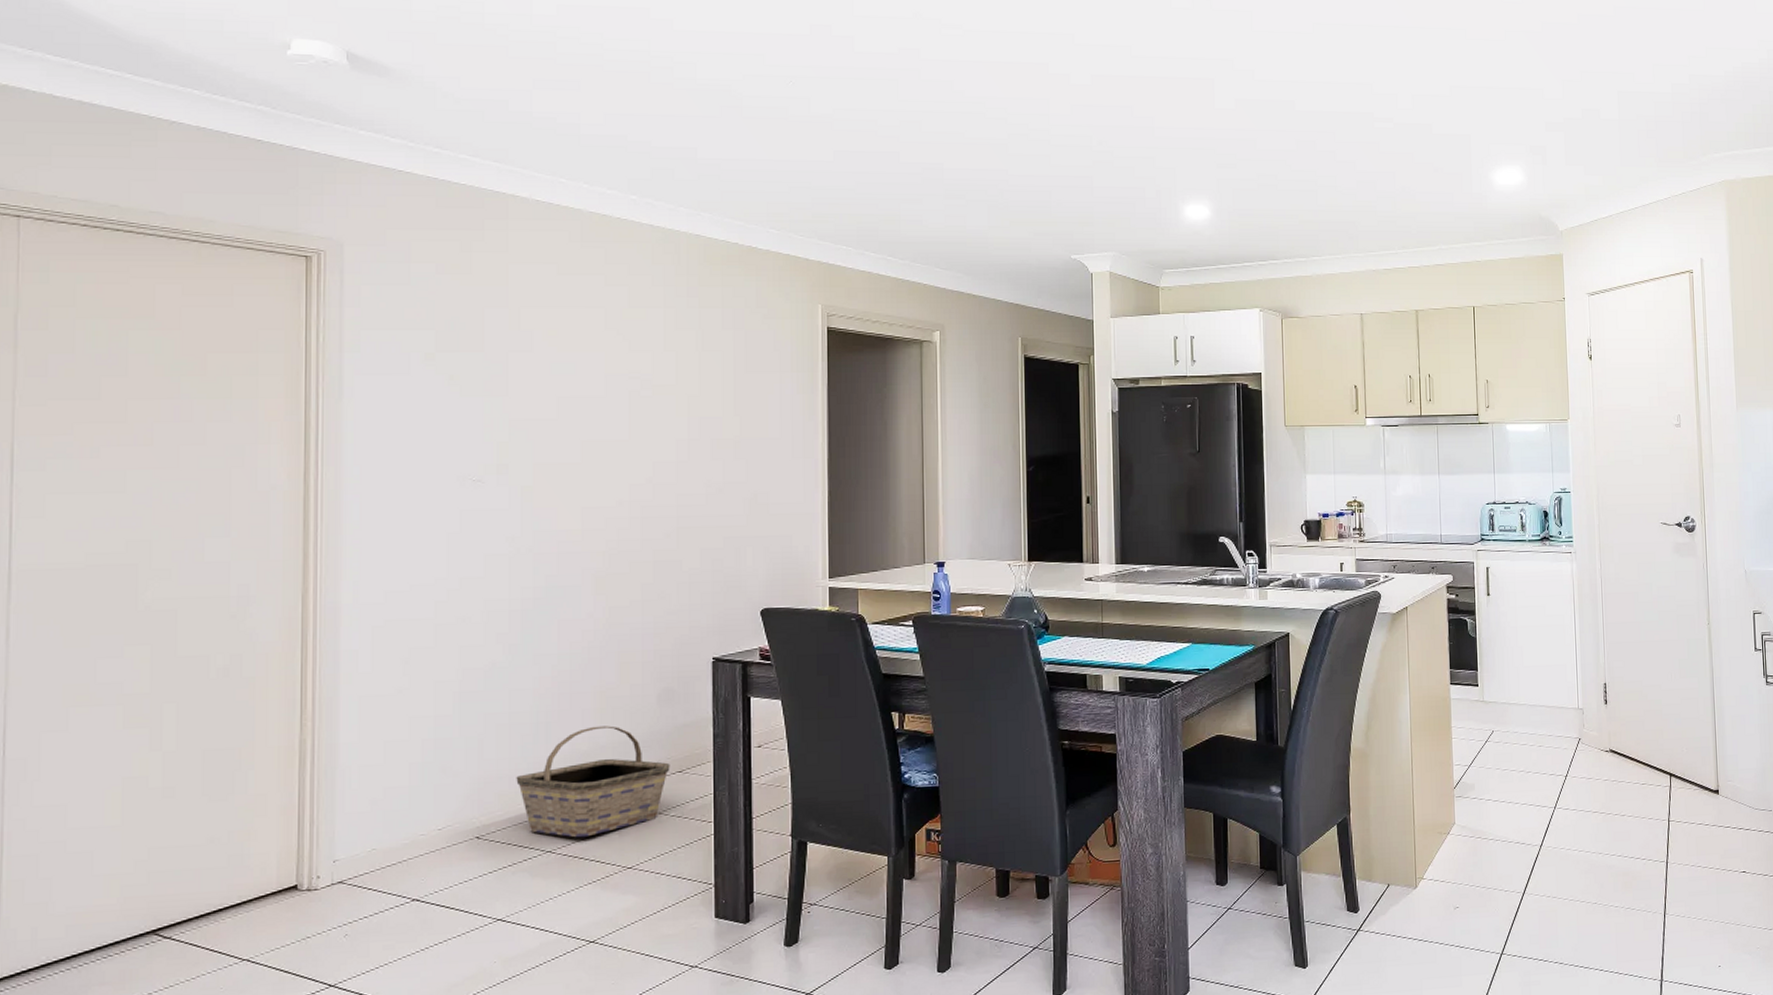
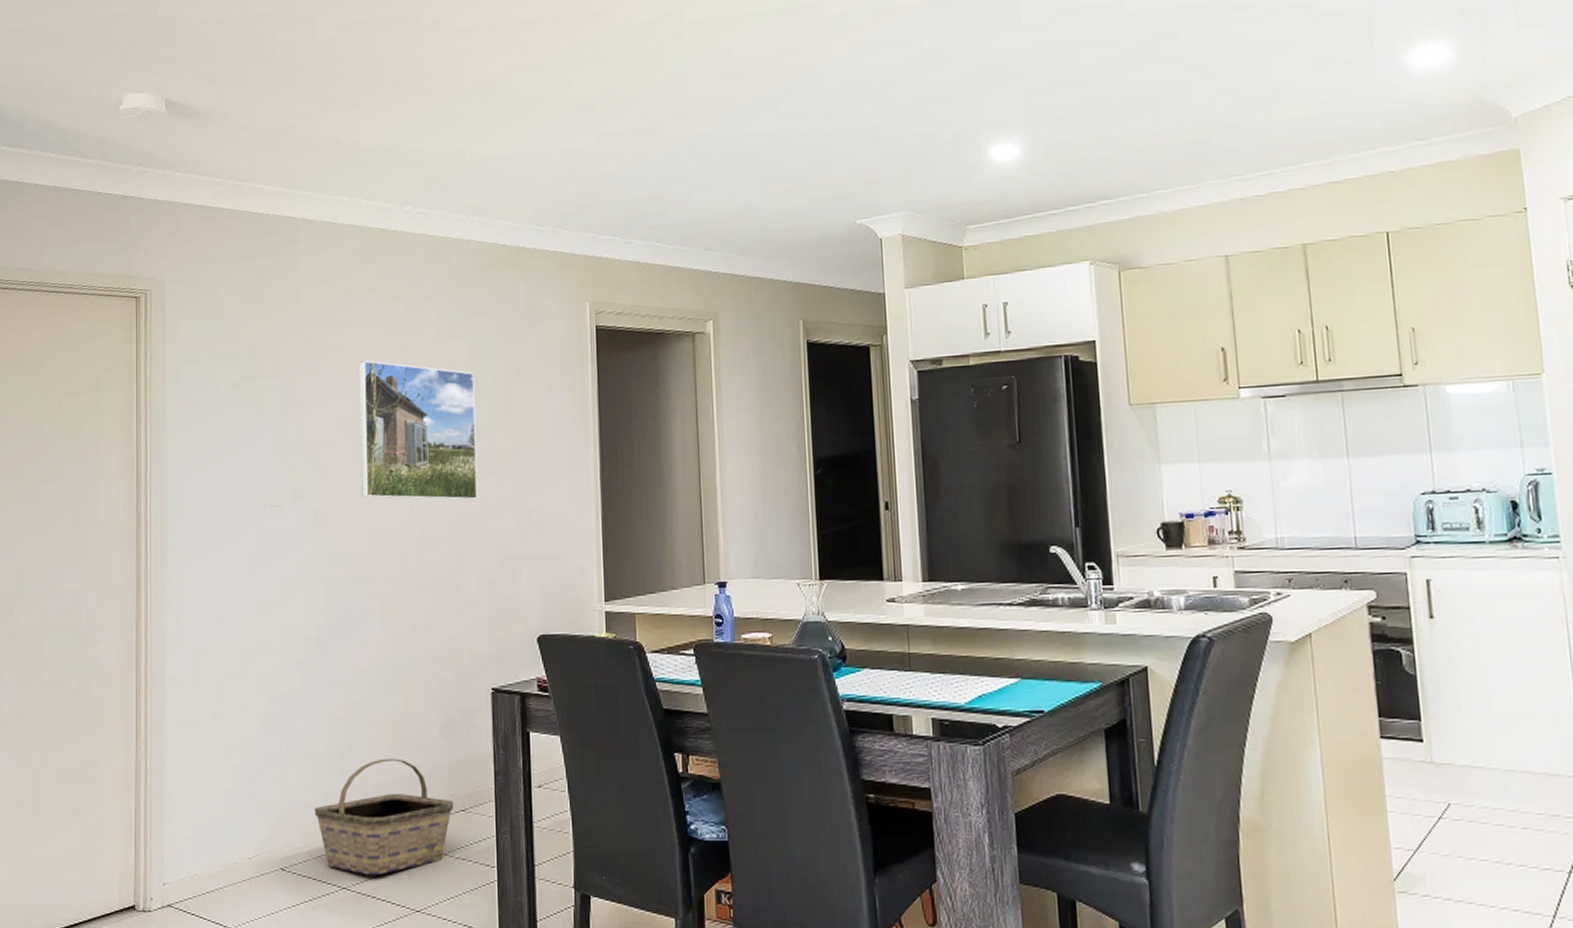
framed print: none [575,341,702,482] -> present [358,359,478,501]

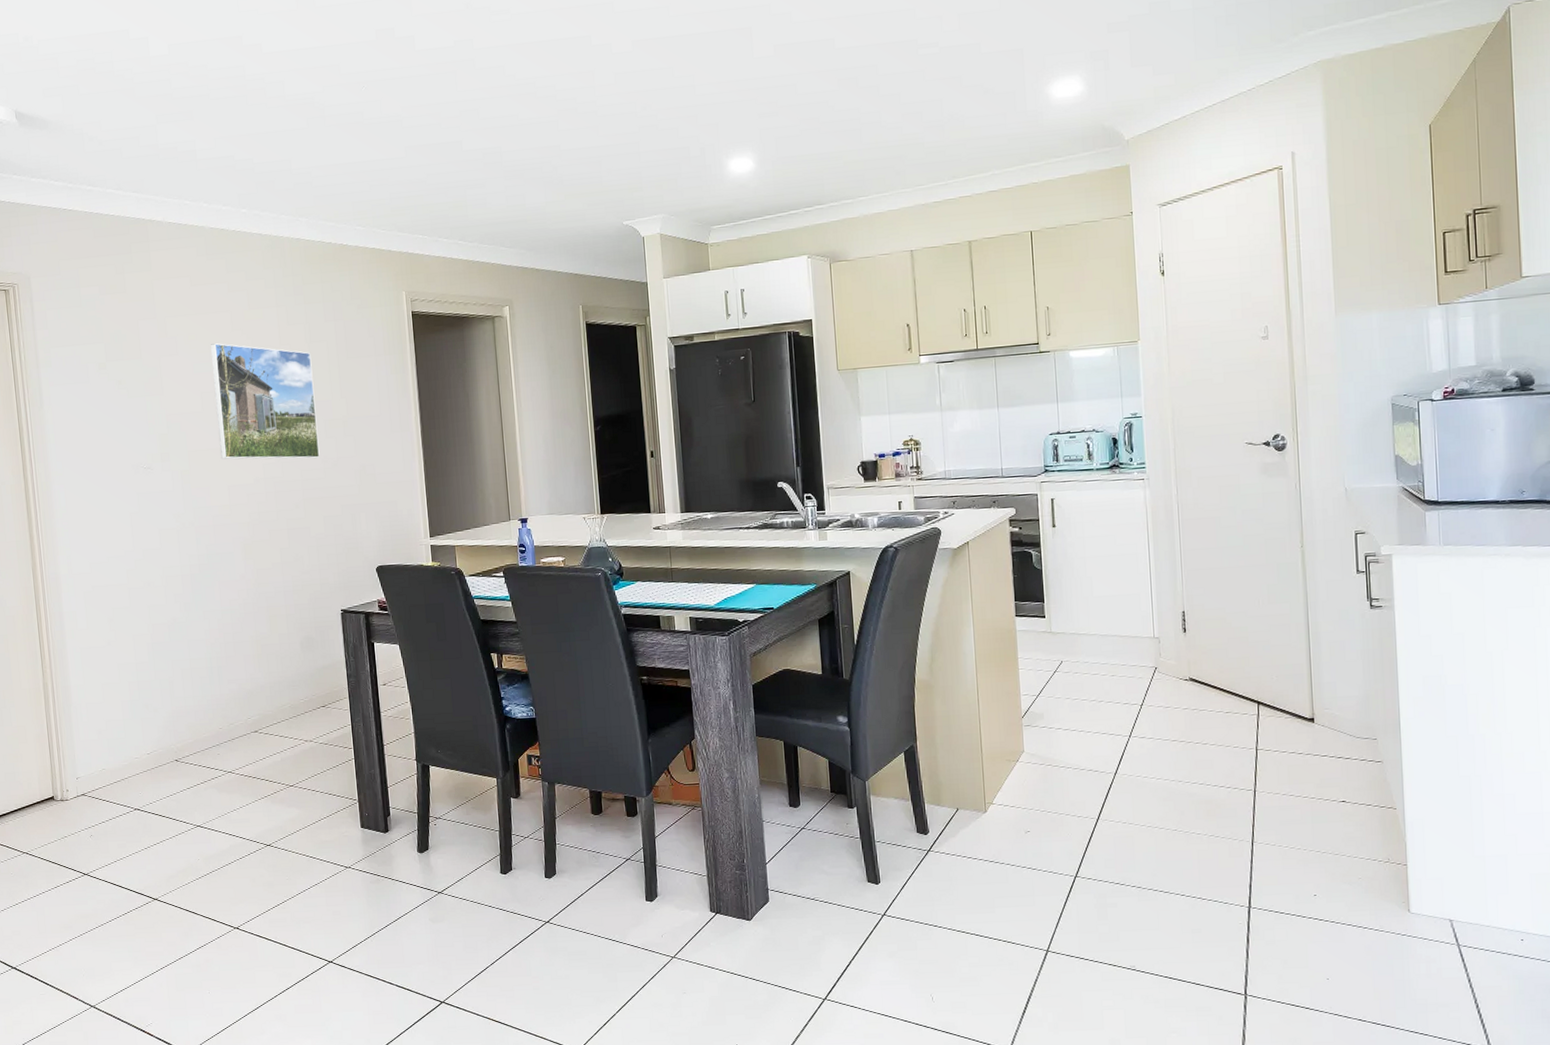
basket: present [314,758,454,876] -> none [200,669,316,761]

